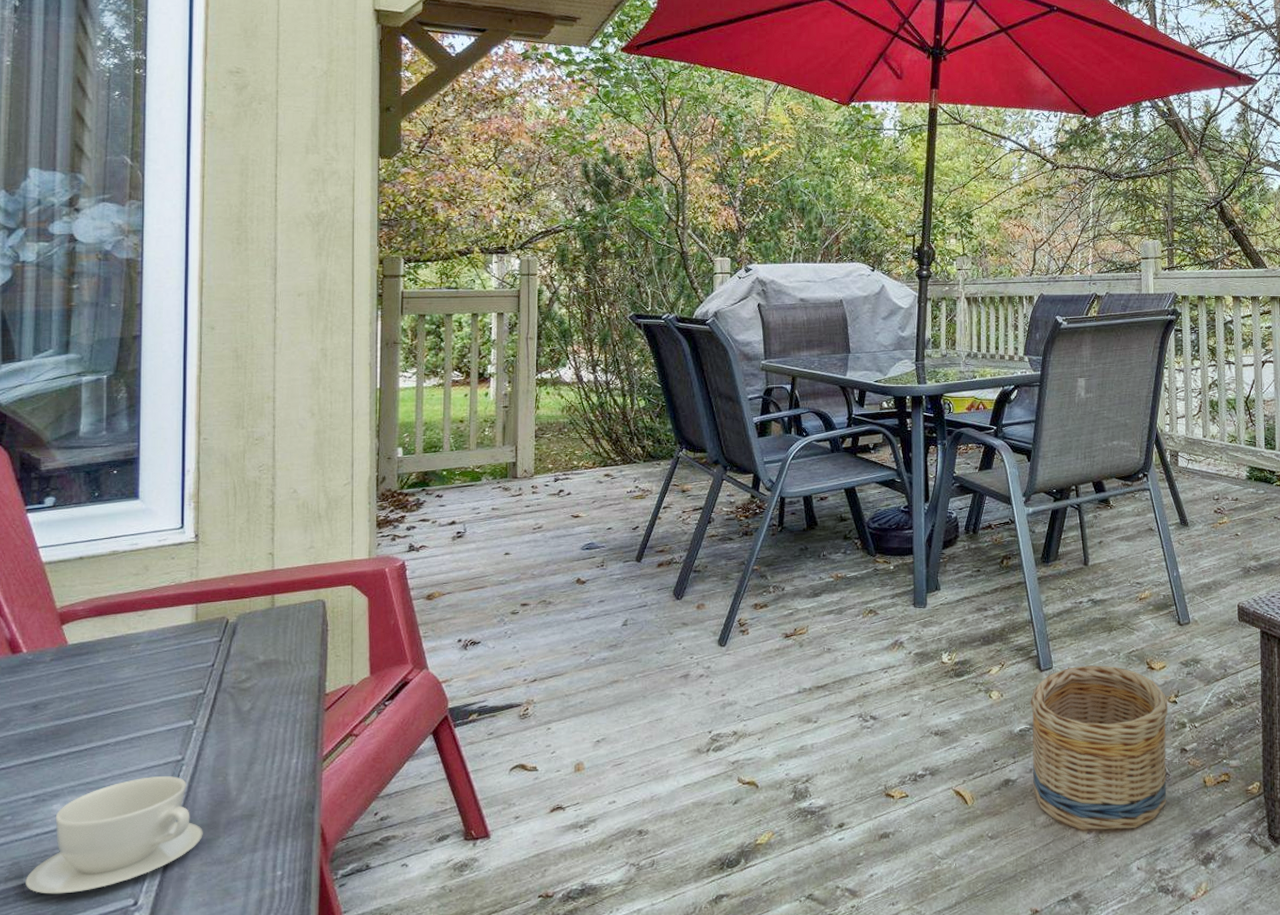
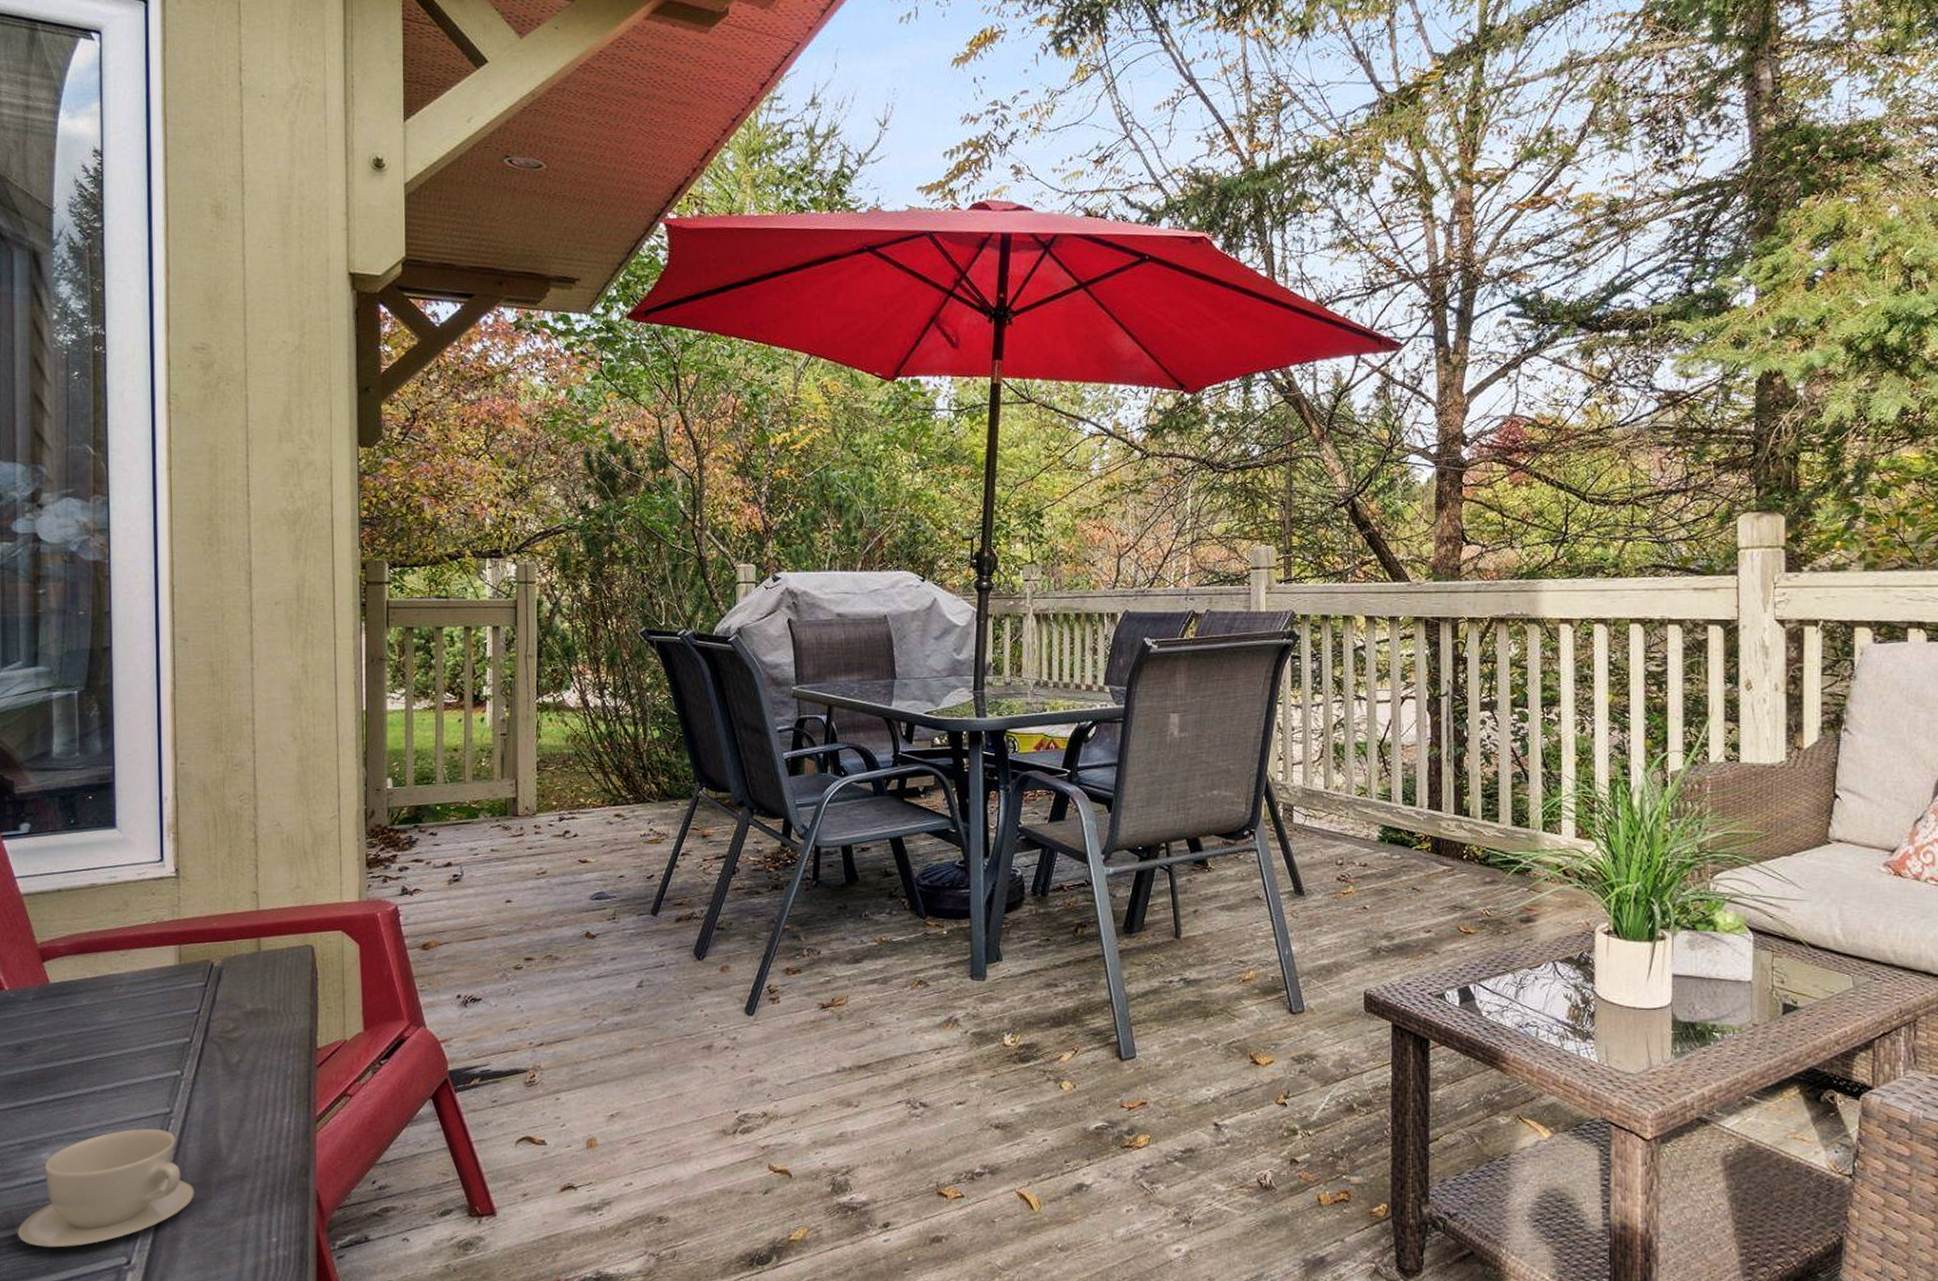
basket: present [1030,665,1167,830] -> none [1108,1056,1275,1249]

